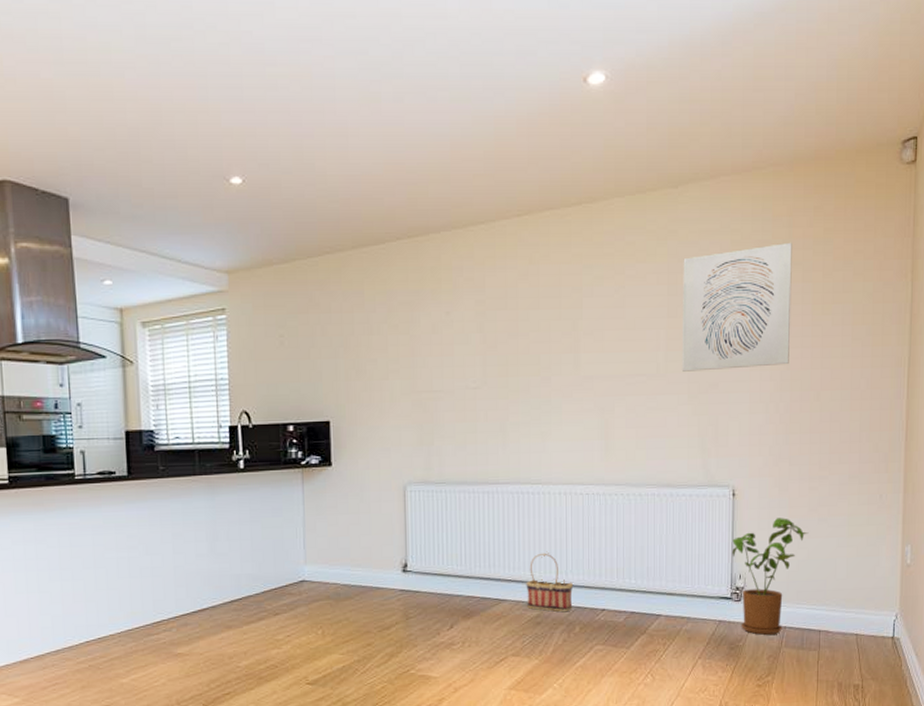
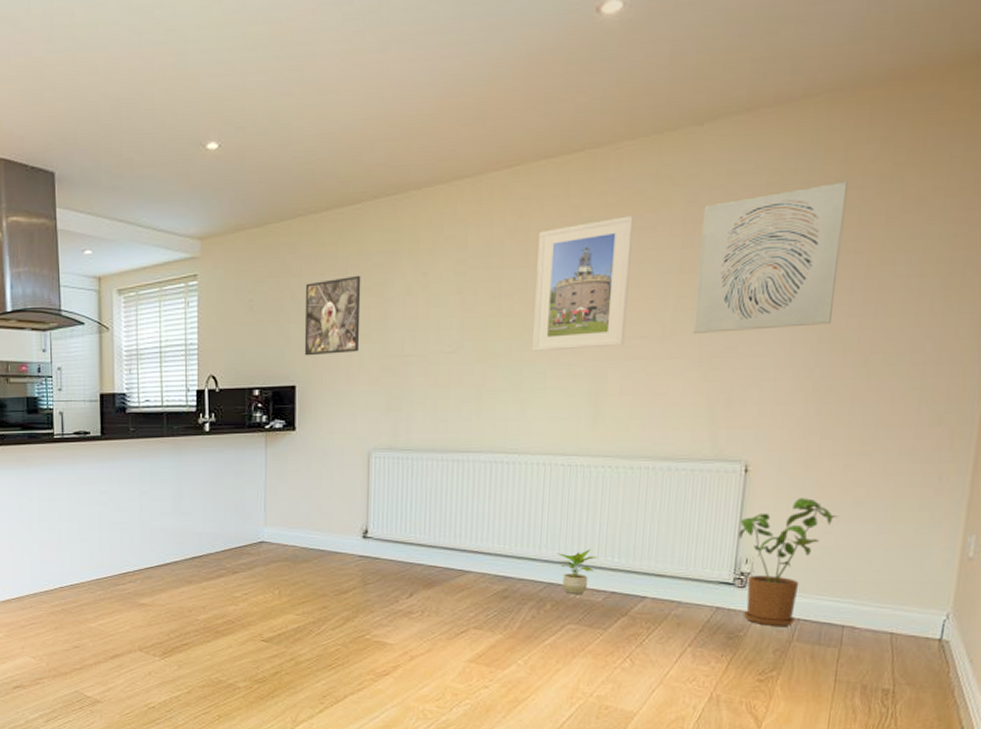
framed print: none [335,313,390,391] -> present [304,275,361,356]
basket: present [526,551,573,613] -> none [493,524,546,588]
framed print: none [548,265,627,387] -> present [533,216,633,351]
potted plant: none [580,572,618,617] -> present [555,549,599,595]

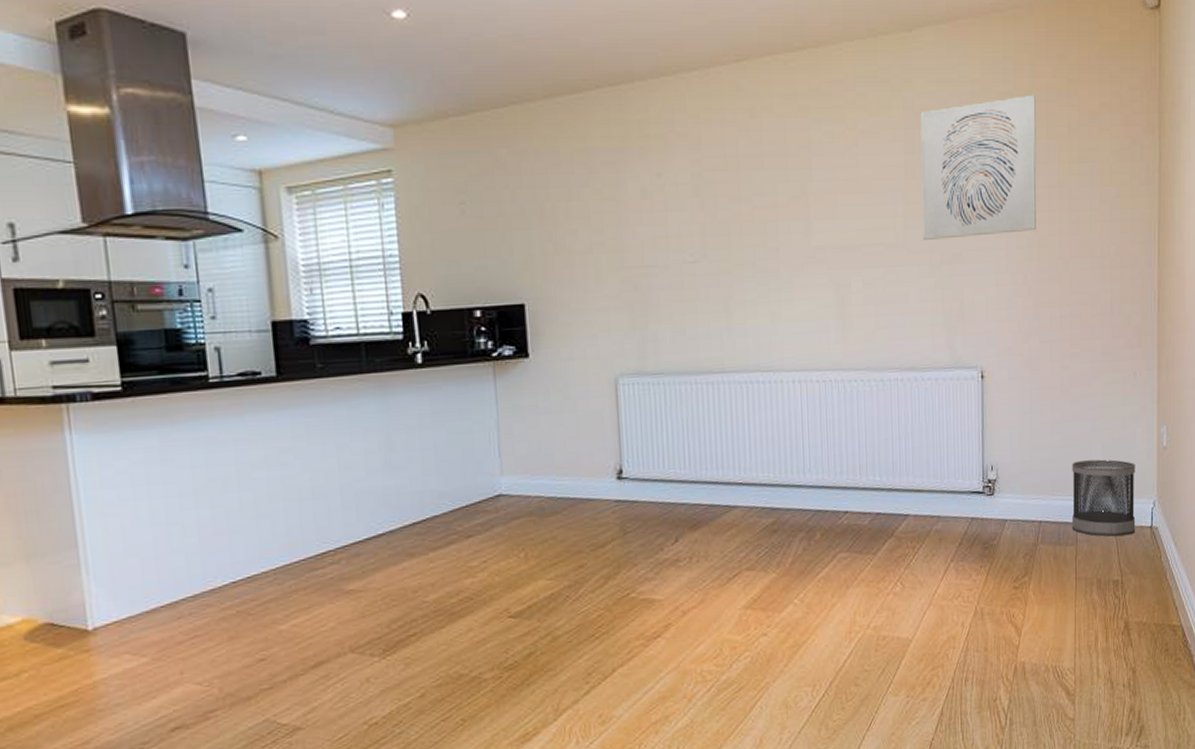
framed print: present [304,275,361,356] -> none [526,174,595,269]
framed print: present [533,216,633,351] -> none [771,119,863,260]
potted plant: present [555,549,599,595] -> none [820,469,861,521]
house plant: present [739,498,839,626] -> none [983,400,1062,532]
wastebasket: none [837,563,928,645] -> present [1072,459,1136,537]

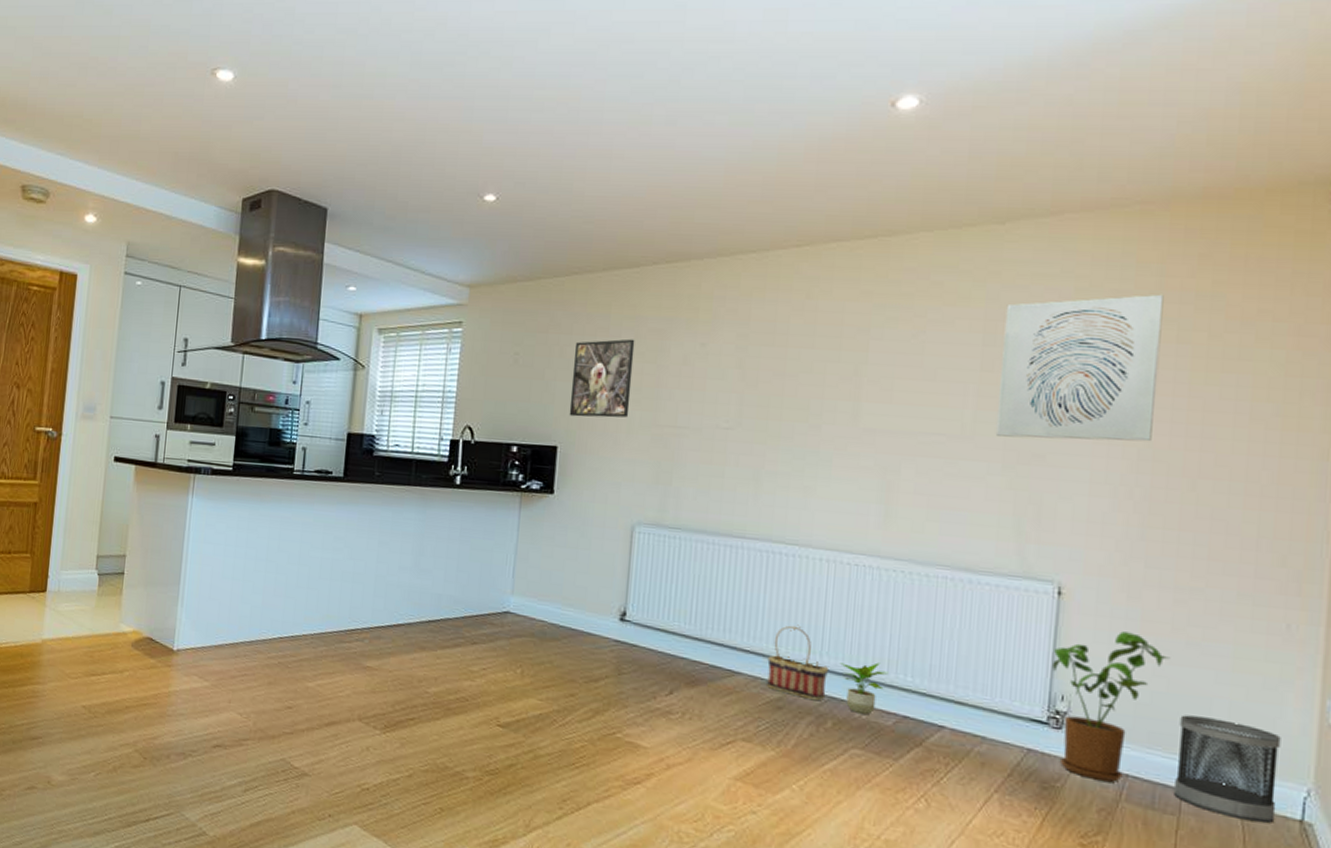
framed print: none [526,174,595,269] -> present [569,338,635,418]
basket: none [759,448,812,518] -> present [767,624,828,701]
potted plant: none [820,469,861,521] -> present [839,662,889,715]
house plant: none [983,400,1062,532] -> present [1053,631,1171,782]

